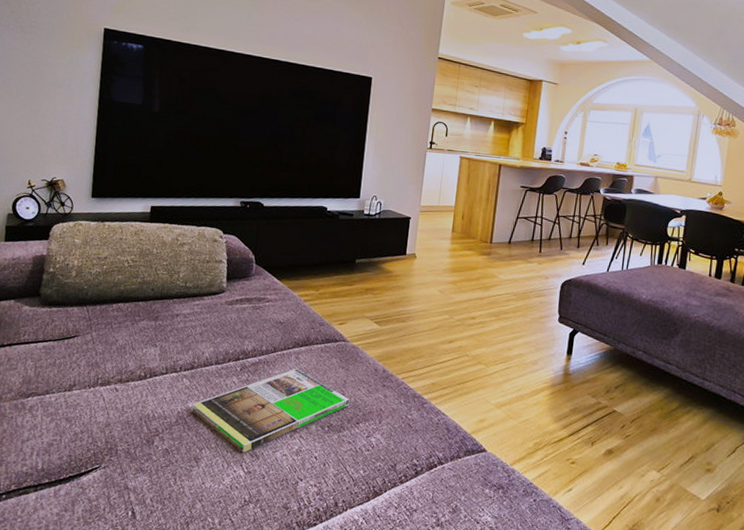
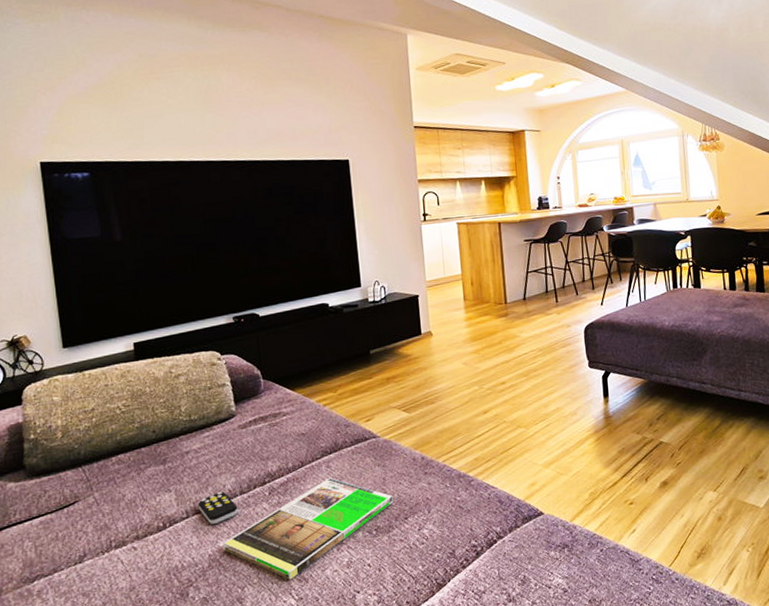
remote control: none [177,357,211,386] -> present [197,491,238,524]

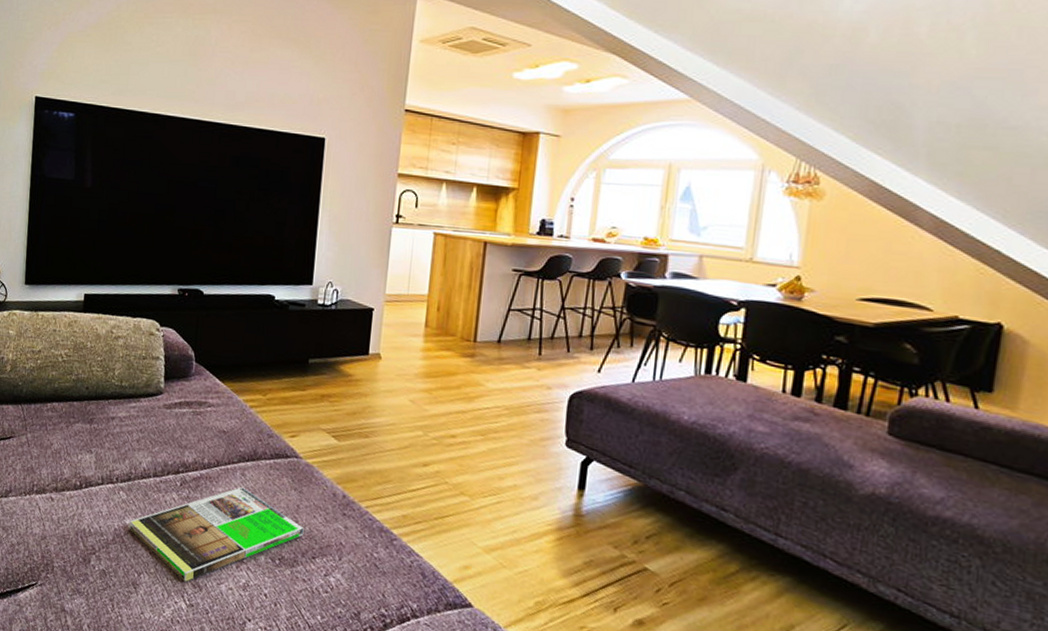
remote control: present [197,491,238,524] -> none [113,467,149,500]

